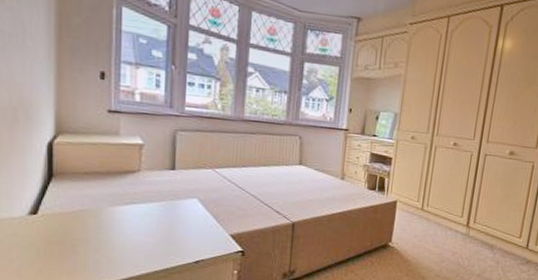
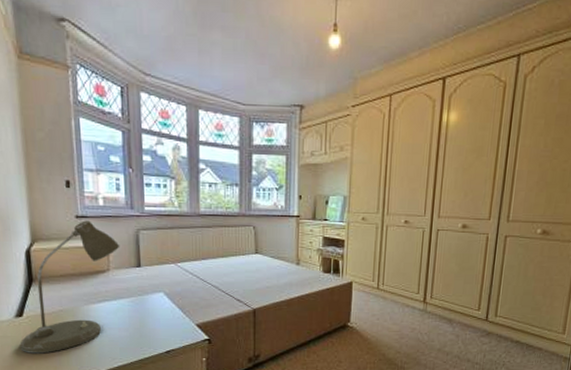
desk lamp: none [31,116,155,256] -> present [19,220,120,354]

